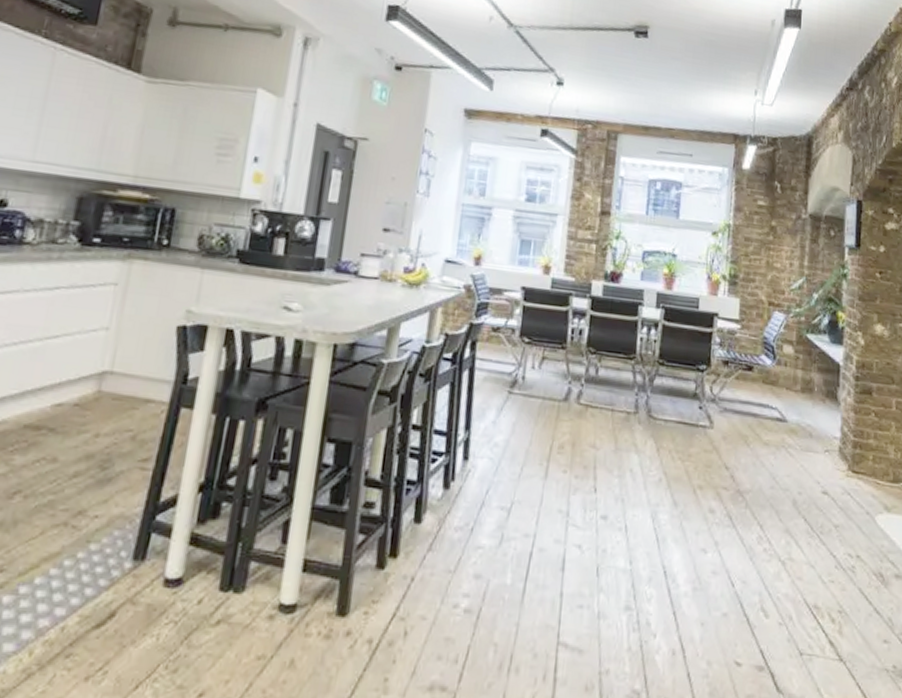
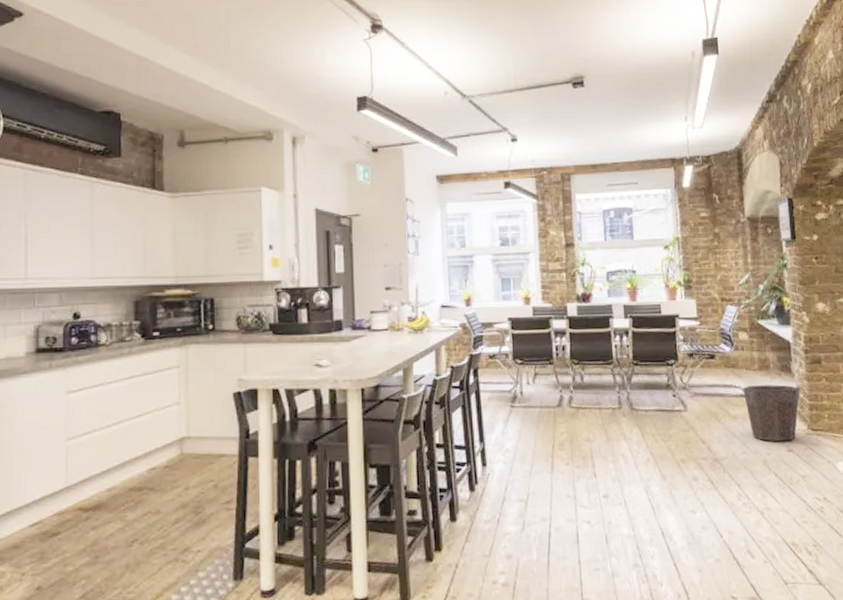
waste bin: none [779,409,845,482] -> present [742,384,800,442]

